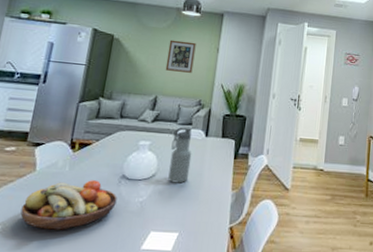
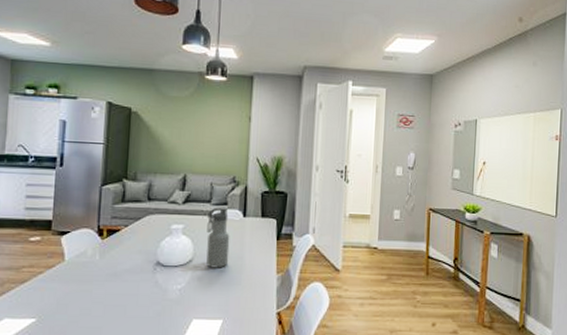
fruit bowl: present [20,180,118,230] -> none [55,268,154,321]
wall art: present [165,40,196,73] -> none [192,110,225,147]

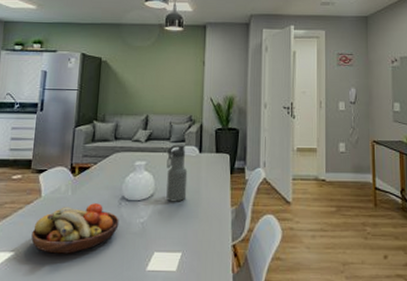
fruit bowl: none [55,268,154,321] -> present [31,203,119,254]

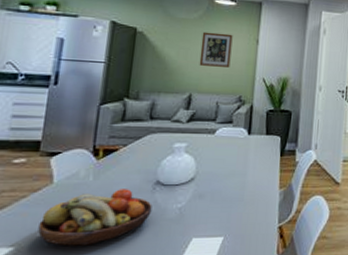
wall art: none [153,57,182,89] -> present [199,32,233,67]
water bottle: present [166,144,188,202] -> none [209,125,234,186]

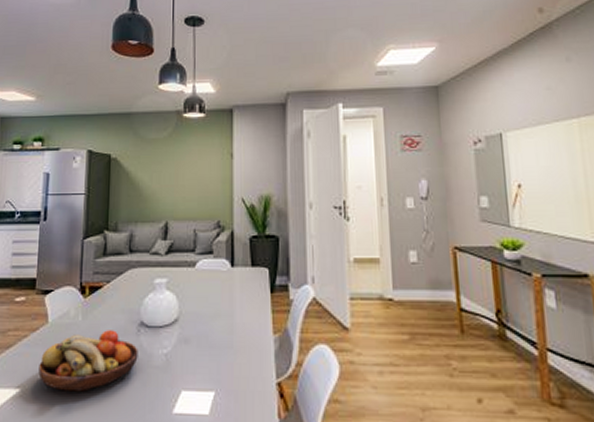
wall art: present [199,32,233,67] -> none [173,150,205,189]

